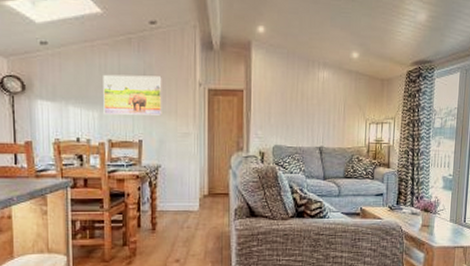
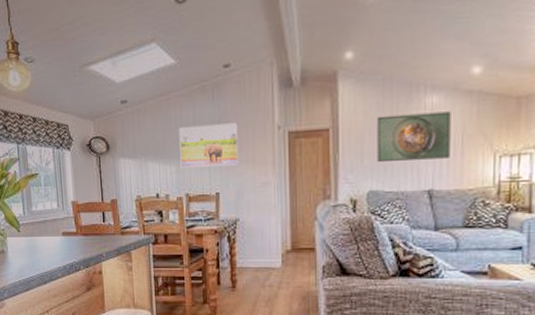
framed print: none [281,83,337,122] -> present [377,111,451,162]

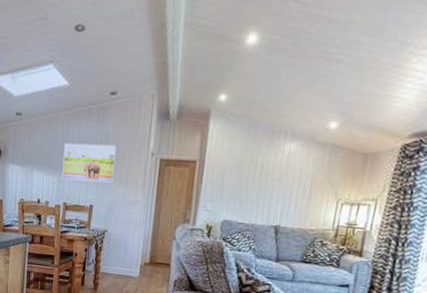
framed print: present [377,111,451,162] -> none [234,155,305,200]

